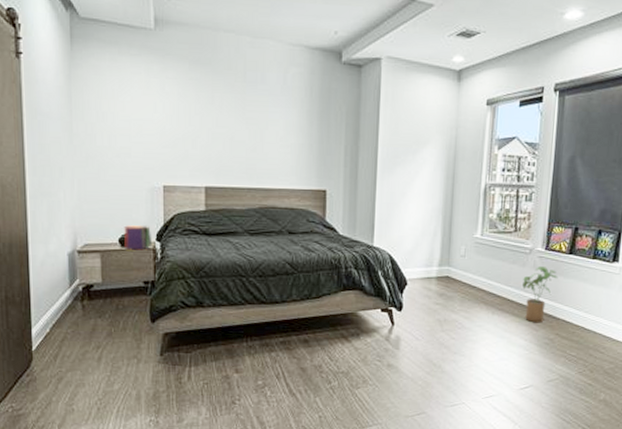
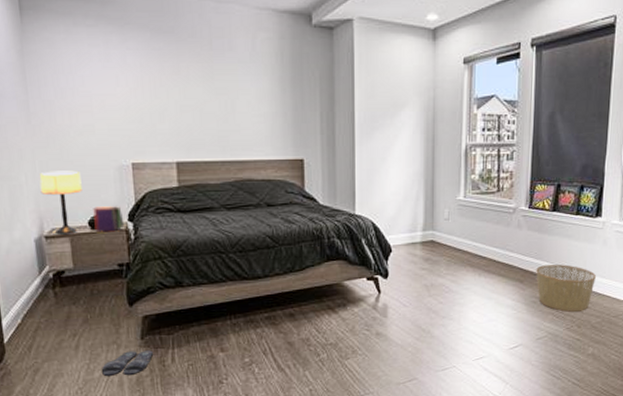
table lamp: none [76,189,115,250] -> present [39,170,82,235]
slippers: none [122,366,170,390] -> present [102,350,153,376]
house plant: present [522,265,558,323] -> none [508,224,543,282]
basket: none [550,307,612,356] -> present [536,264,597,312]

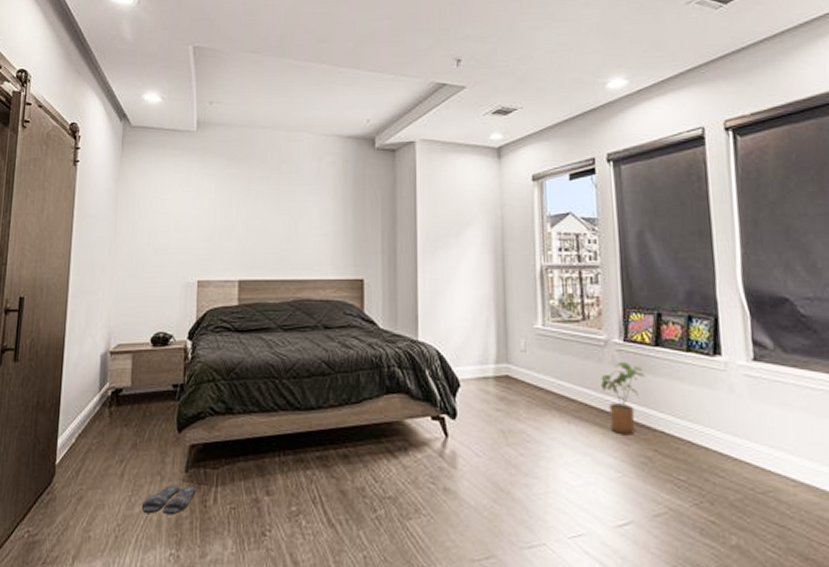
table lamp: present [39,170,82,235] -> none [113,287,151,351]
books: present [93,206,125,232] -> none [156,323,184,350]
house plant: none [508,224,543,282] -> present [601,361,646,436]
basket: present [536,264,597,312] -> none [642,414,727,482]

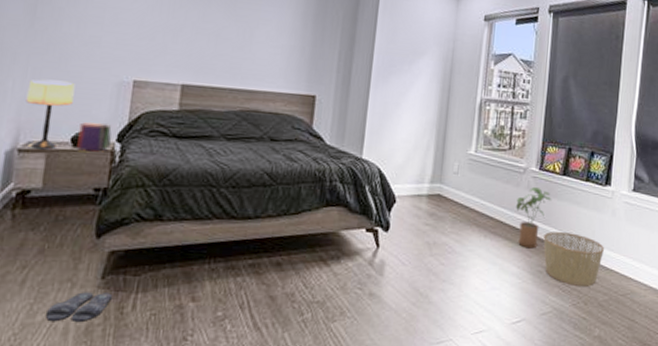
table lamp: none [113,287,151,351] -> present [26,79,75,150]
books: none [156,323,184,350] -> present [77,122,112,152]
basket: none [642,414,727,482] -> present [543,232,605,286]

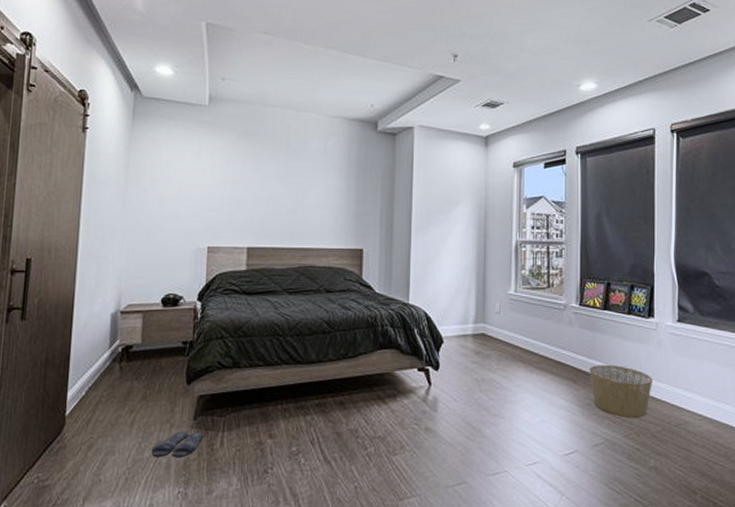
table lamp: present [26,79,75,150] -> none [124,251,161,311]
books: present [77,122,112,152] -> none [166,285,194,310]
house plant: present [516,186,552,249] -> none [559,322,595,382]

